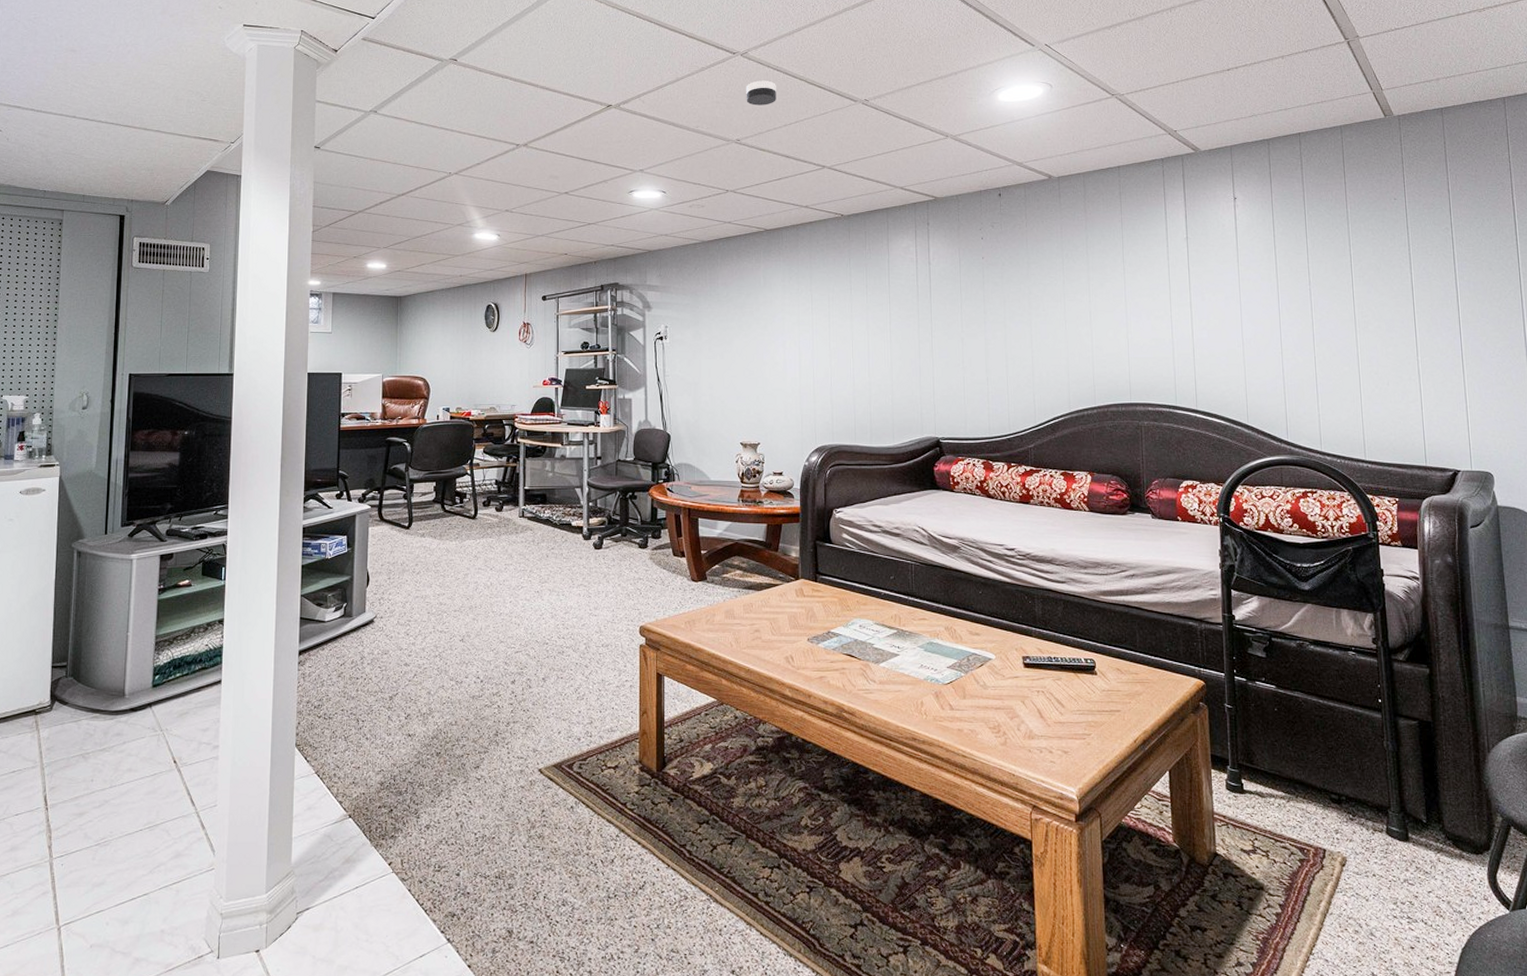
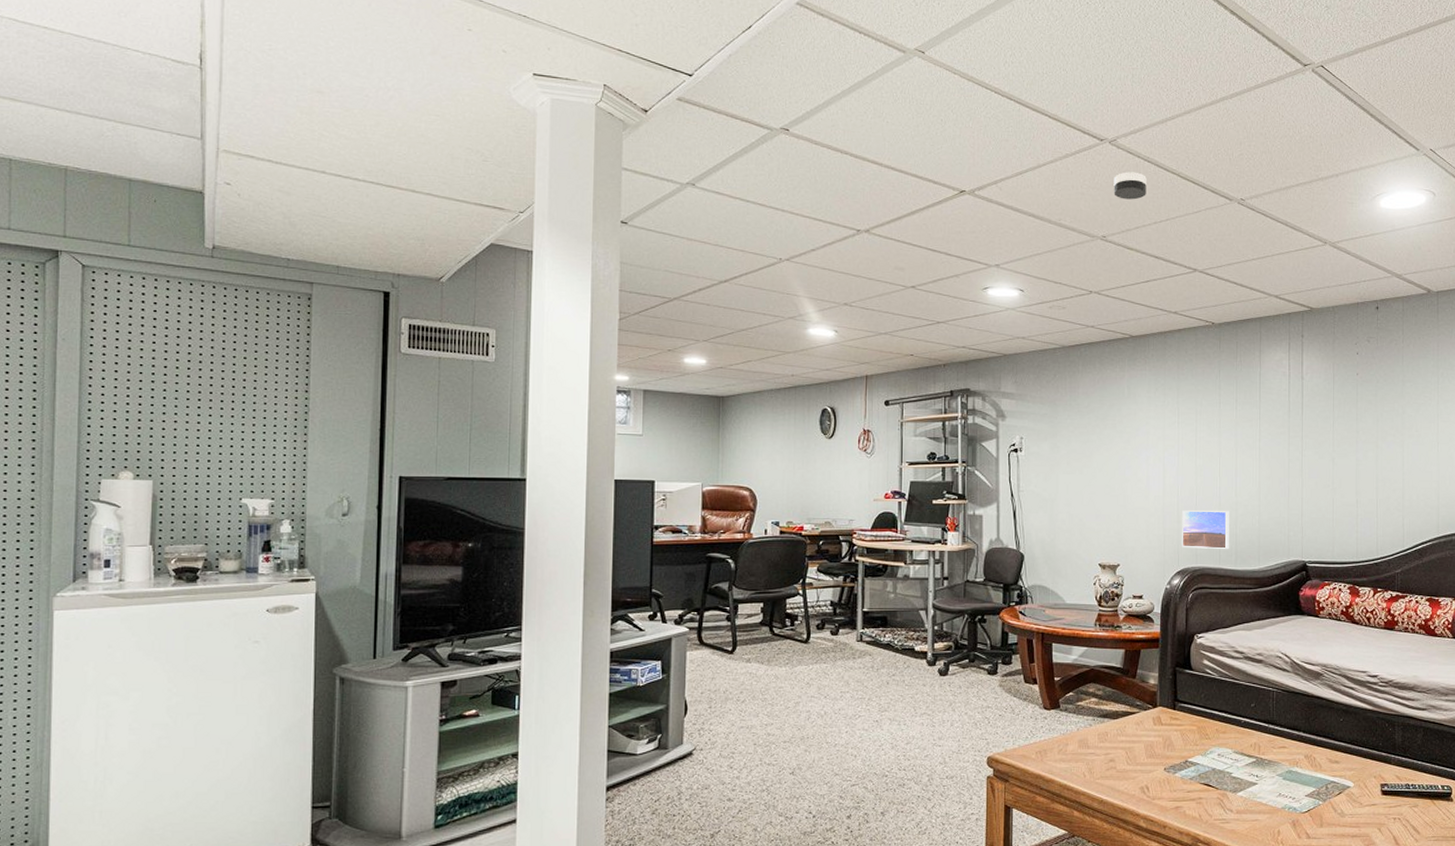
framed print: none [818,391,864,428] -> present [1182,510,1229,550]

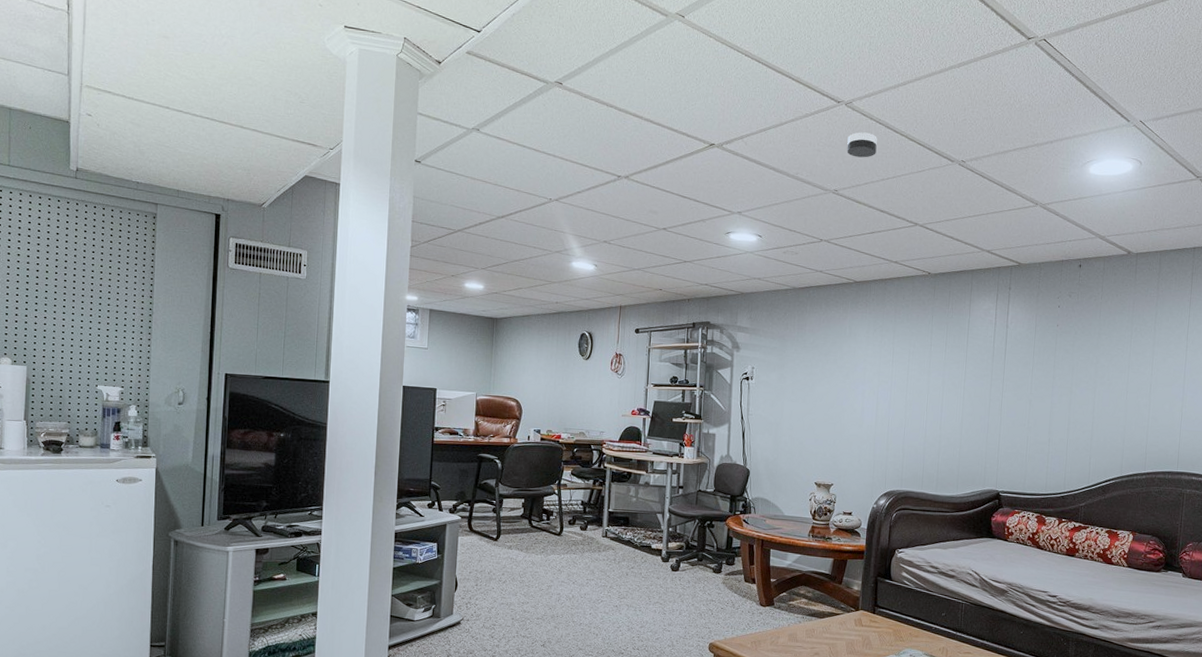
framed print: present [1182,510,1229,550] -> none [889,440,933,477]

